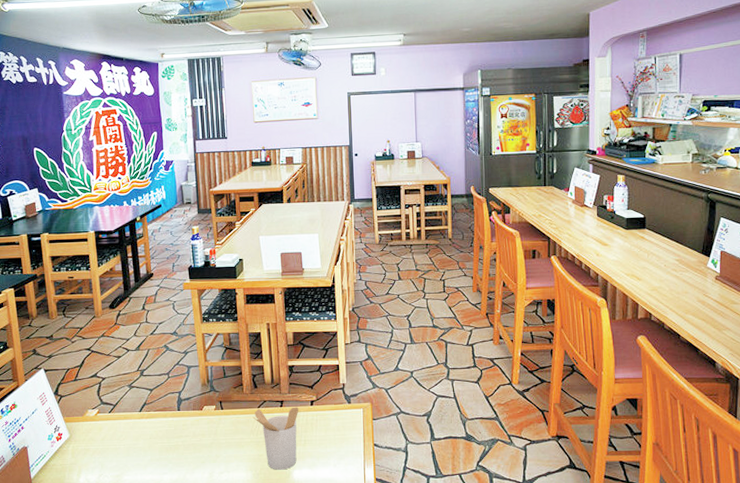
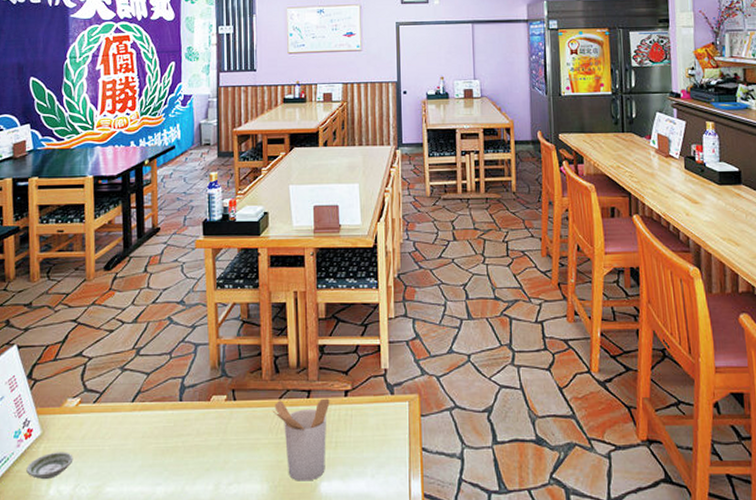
saucer: none [60,450,97,471] -> present [26,452,74,480]

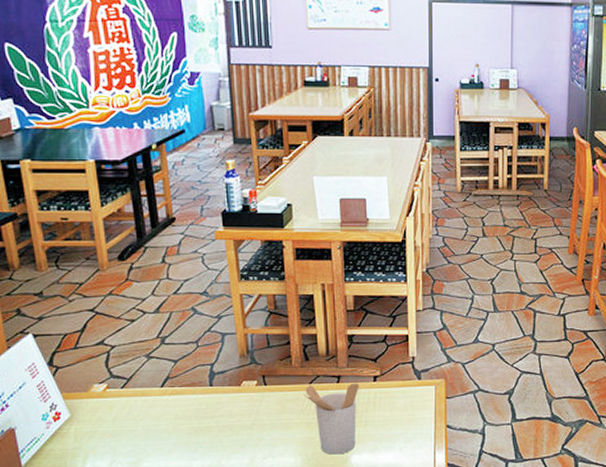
saucer: present [26,452,74,480] -> none [59,432,107,457]

